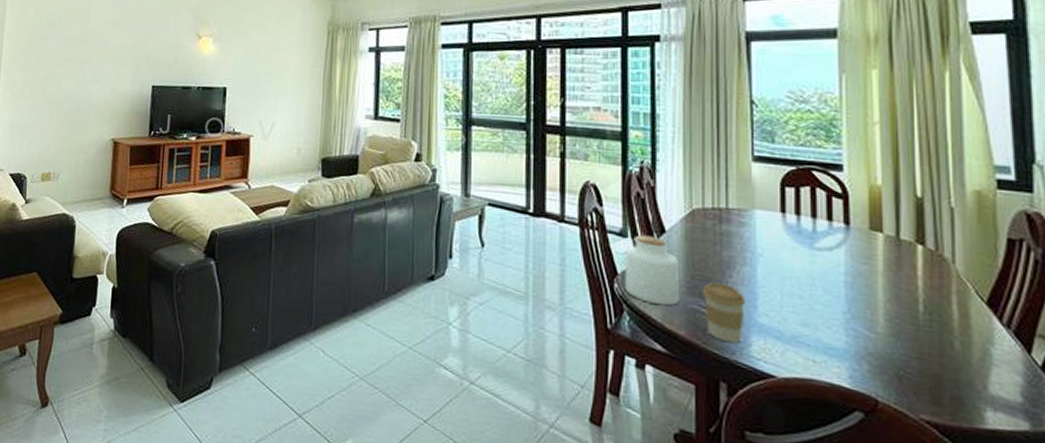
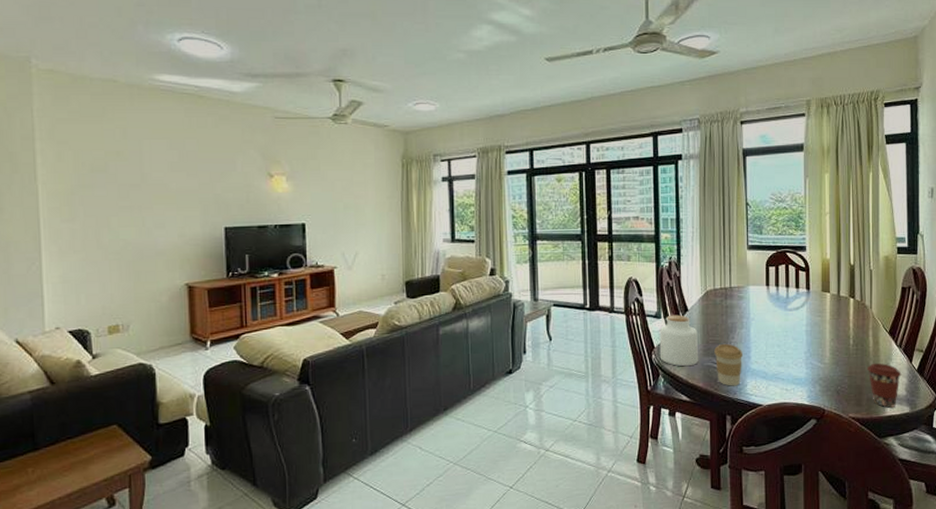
coffee cup: none [949,344,1013,418] -> present [866,363,902,408]

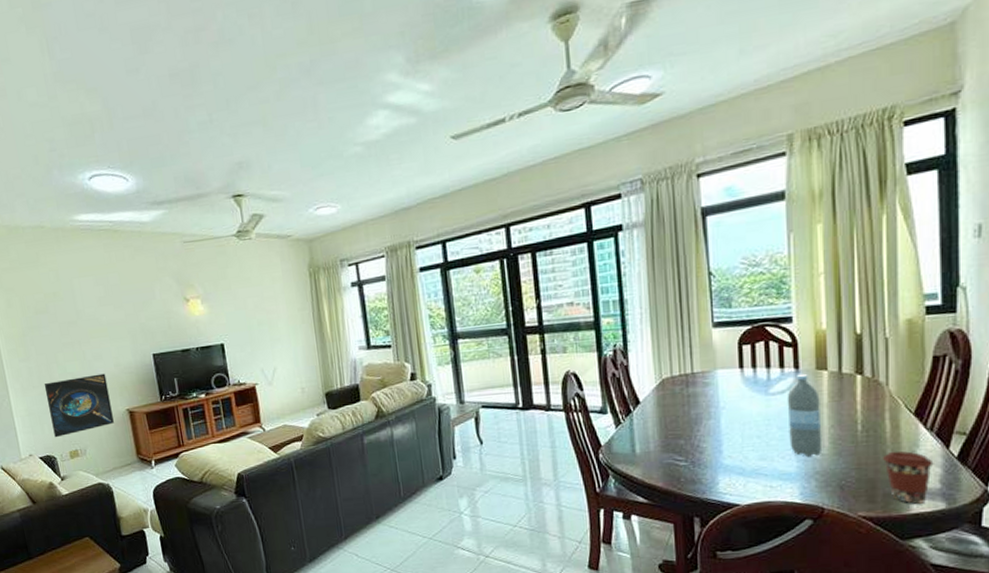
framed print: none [88,243,168,310] -> present [44,373,114,438]
jar: present [659,314,699,367] -> none [606,408,657,466]
coffee cup: present [714,343,742,386] -> none [675,437,712,485]
water bottle: none [800,294,825,364] -> present [787,373,823,456]

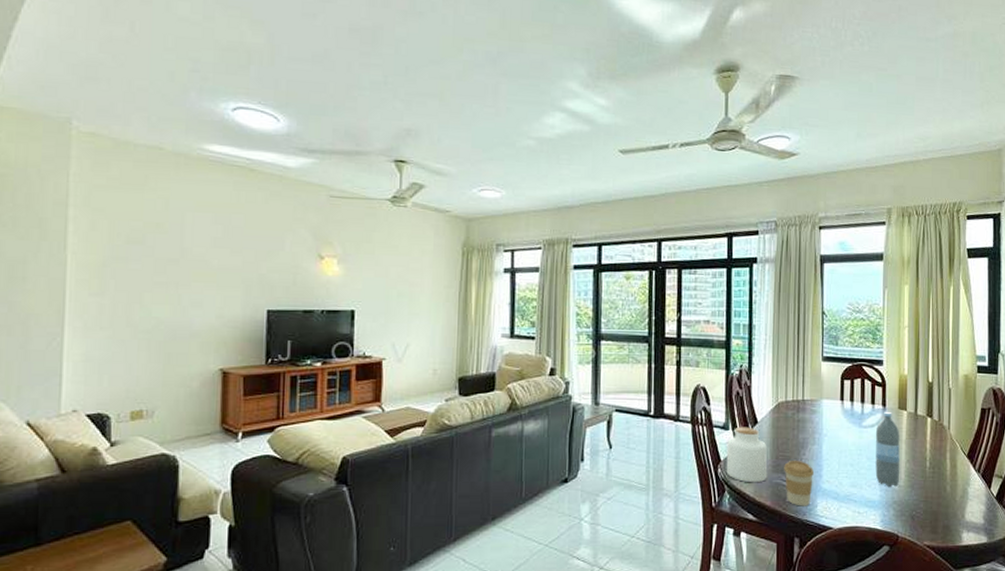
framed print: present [44,373,114,438] -> none [115,323,202,393]
jar: none [606,408,657,466] -> present [726,426,768,483]
coffee cup: none [675,437,712,485] -> present [784,460,814,506]
coffee cup: present [882,451,934,504] -> none [943,487,980,537]

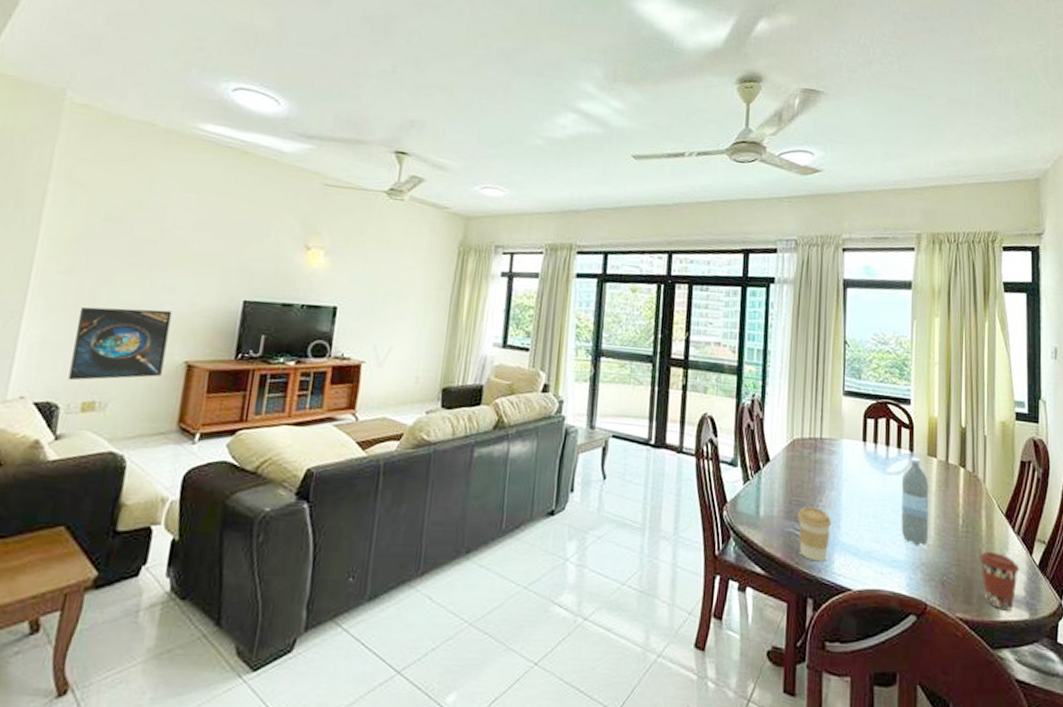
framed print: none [115,323,202,393] -> present [68,306,172,381]
jar: present [726,426,768,483] -> none [732,464,779,531]
coffee cup: none [943,487,980,537] -> present [978,551,1020,611]

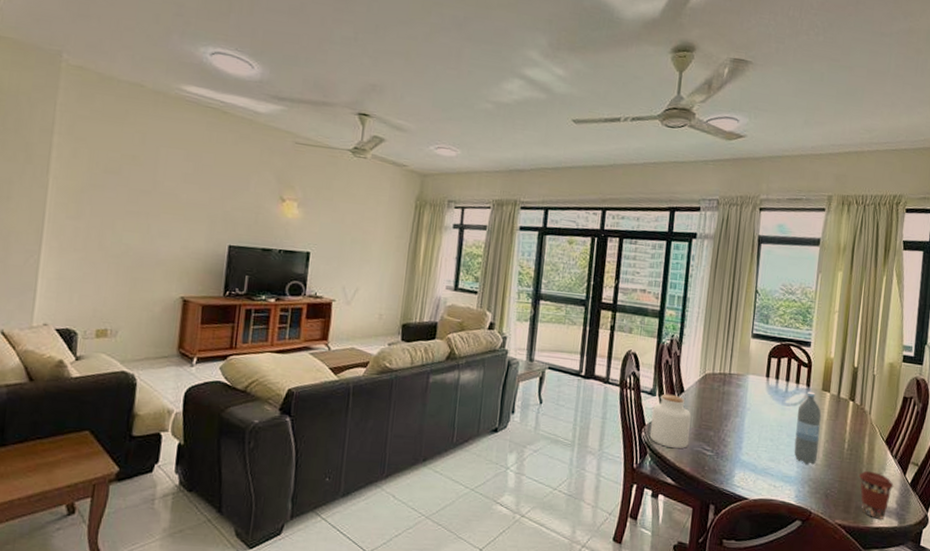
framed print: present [68,306,172,381] -> none [83,248,168,311]
jar: none [732,464,779,531] -> present [649,393,691,449]
coffee cup: present [797,506,831,562] -> none [705,430,734,476]

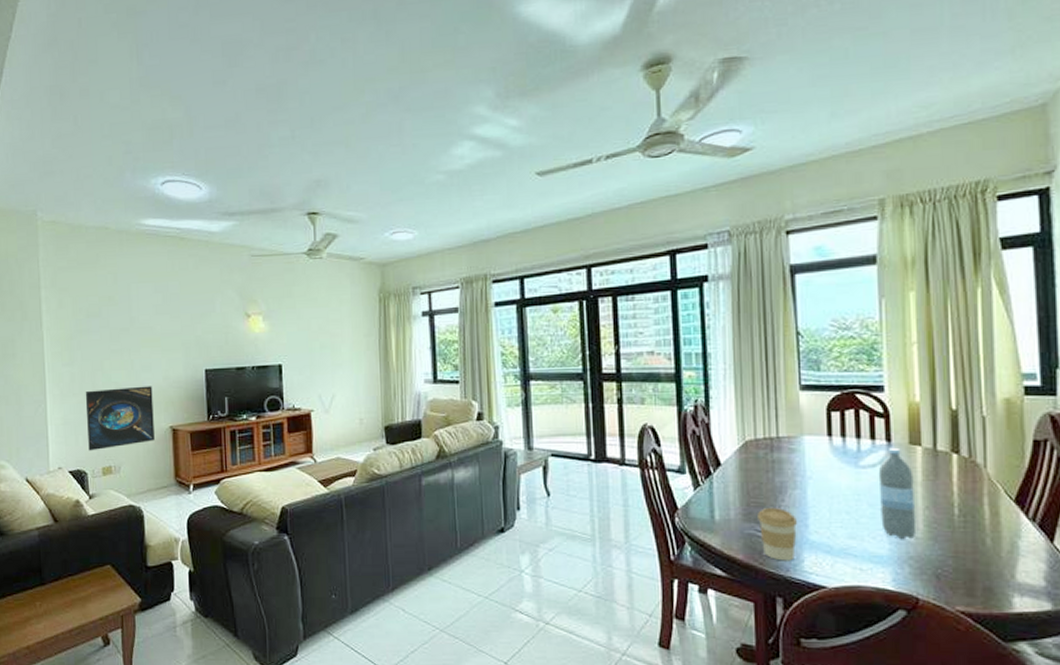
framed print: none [83,248,168,311] -> present [85,386,155,451]
jar: present [649,393,691,449] -> none [684,469,737,534]
coffee cup: none [705,430,734,476] -> present [757,507,797,561]
coffee cup: present [858,470,894,519] -> none [981,540,1037,602]

